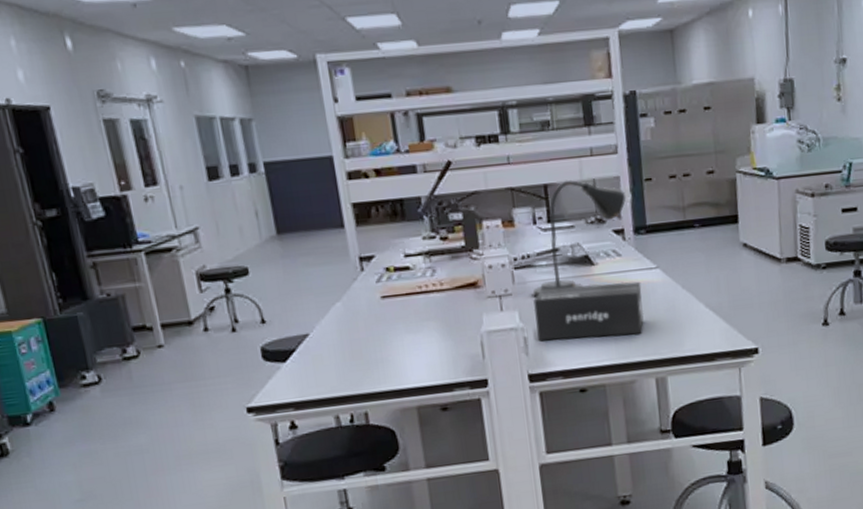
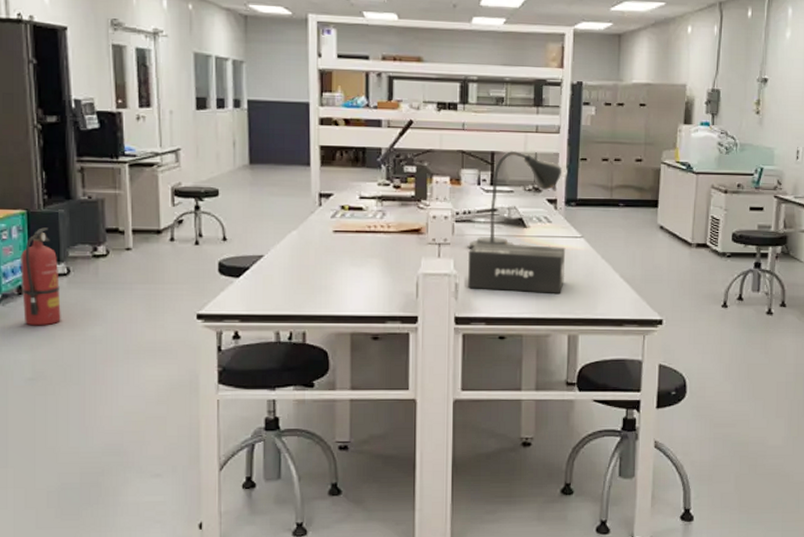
fire extinguisher: none [44,334,101,444] -> present [21,227,61,326]

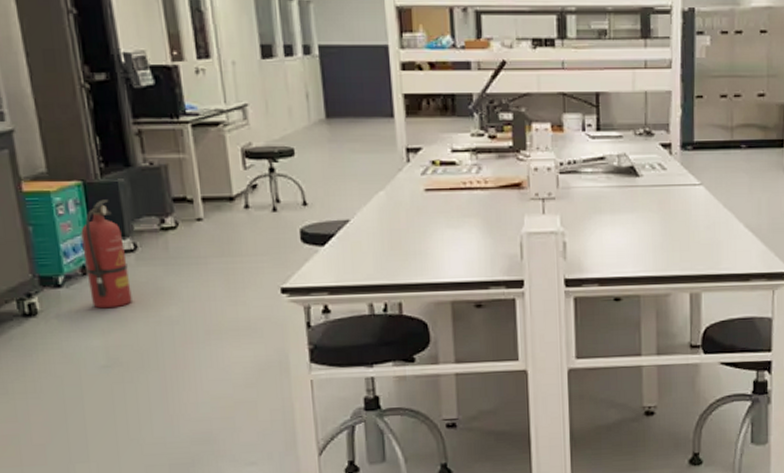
desk lamp: present [467,150,561,249] -> none [574,90,675,203]
box: present [467,243,566,295] -> none [575,195,684,250]

